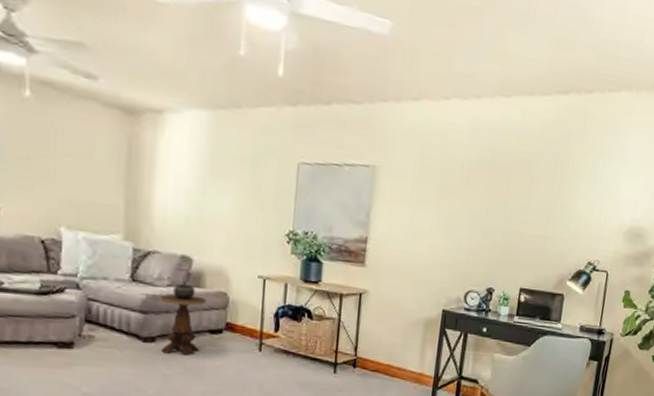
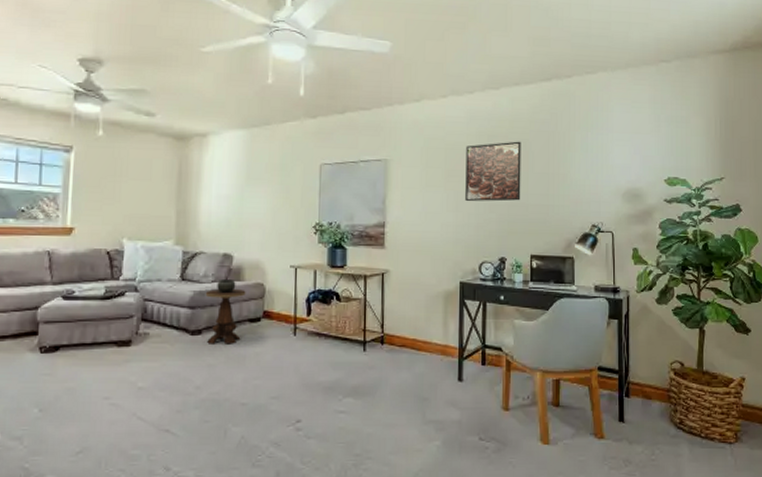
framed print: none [458,159,527,229] -> present [465,141,521,202]

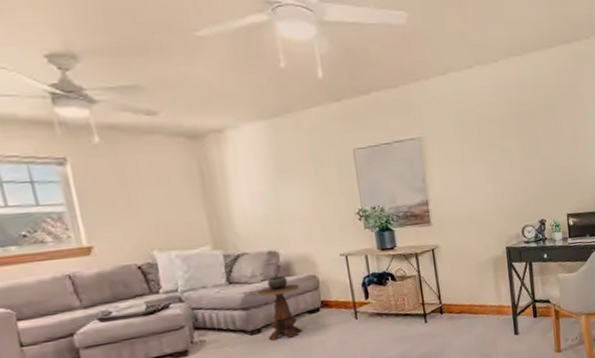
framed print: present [465,141,521,202] -> none [497,106,553,171]

